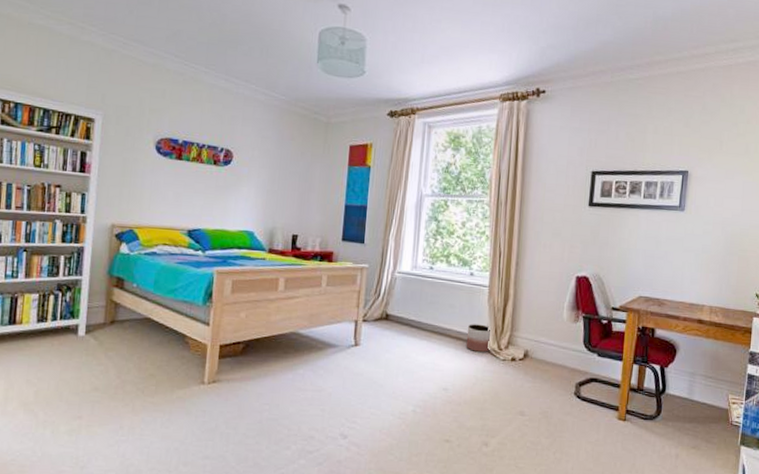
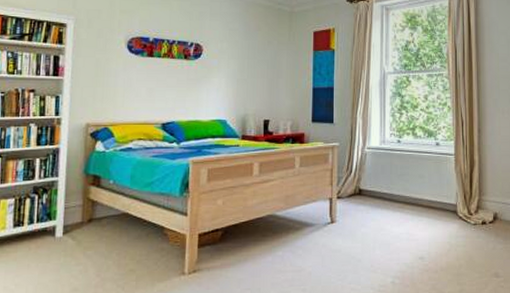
planter: present [466,324,492,353] -> none [437,192,461,219]

